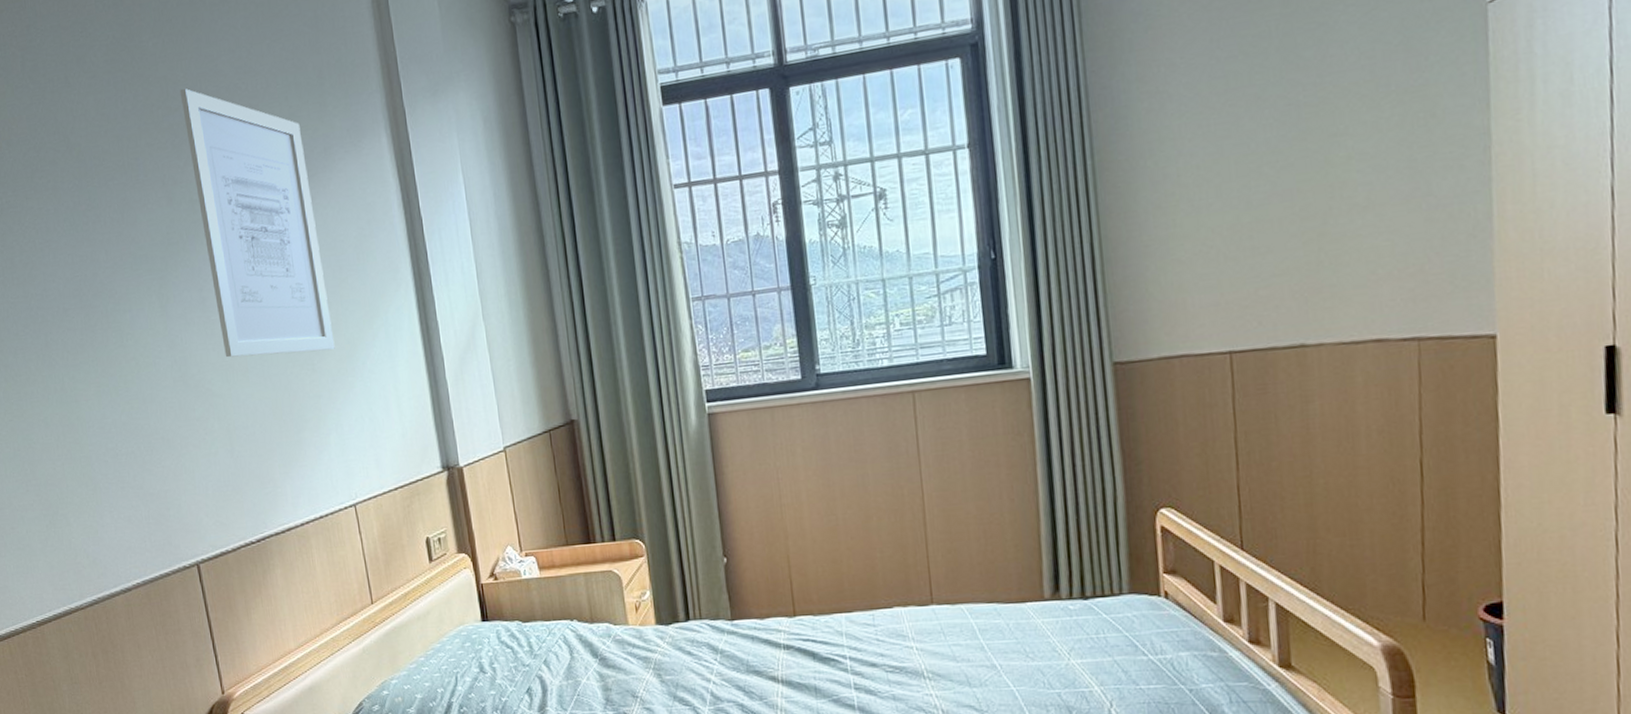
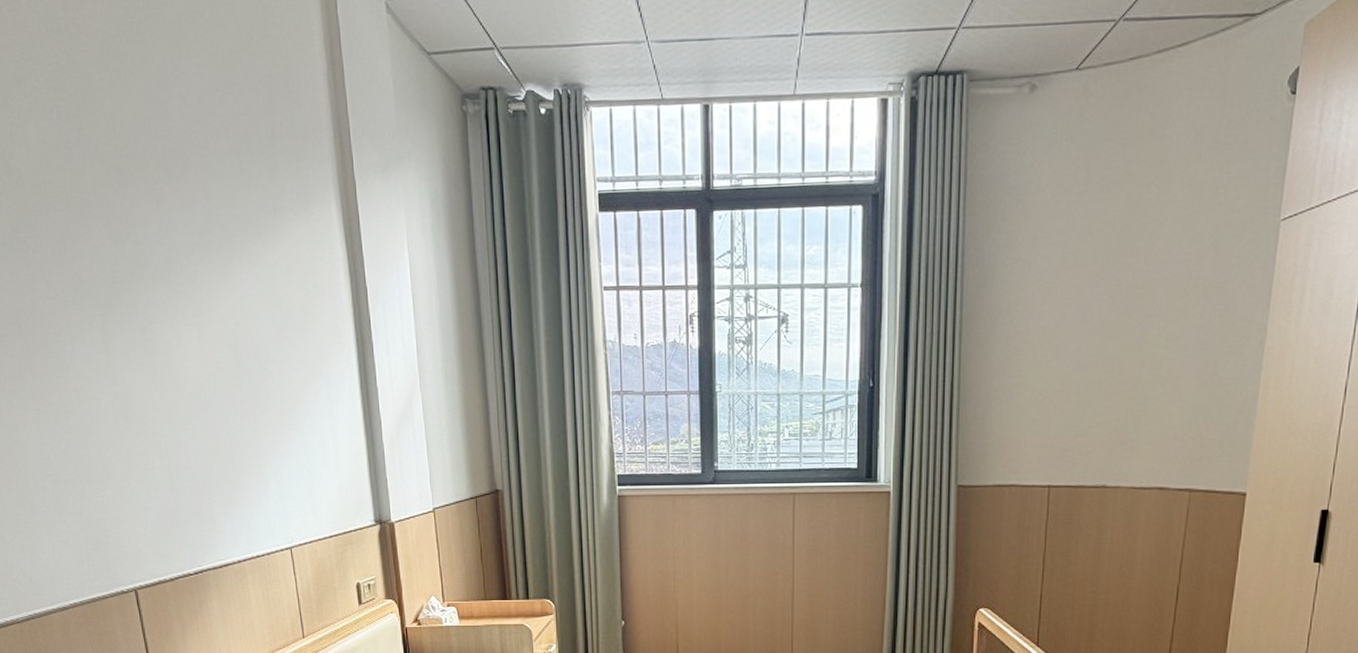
wall art: present [179,89,335,358] -> none [127,129,277,404]

